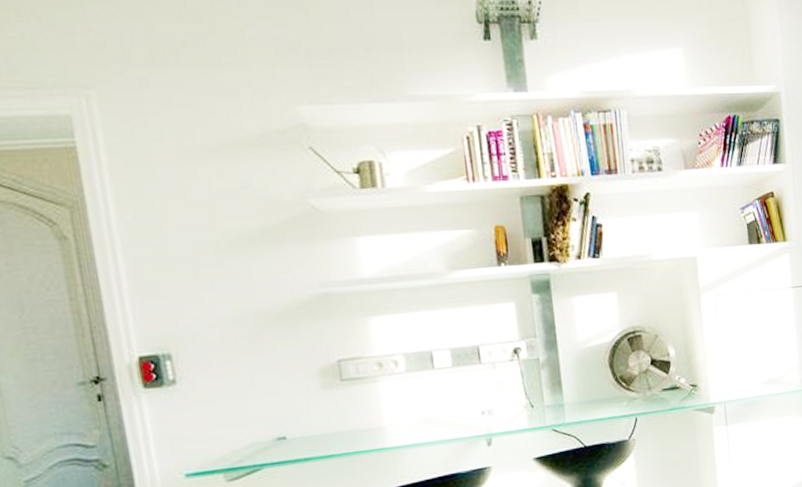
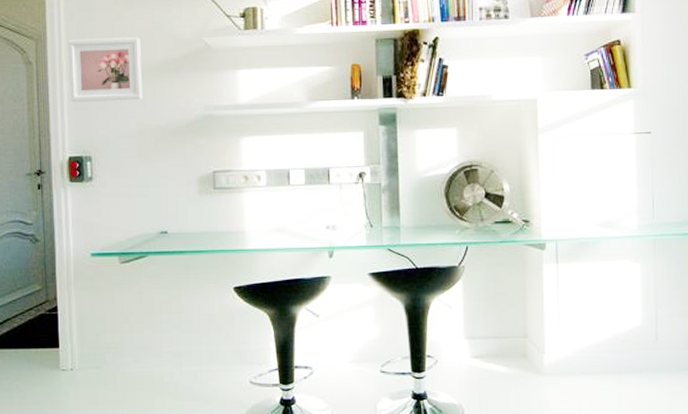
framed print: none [119,200,234,286] -> present [68,37,142,102]

